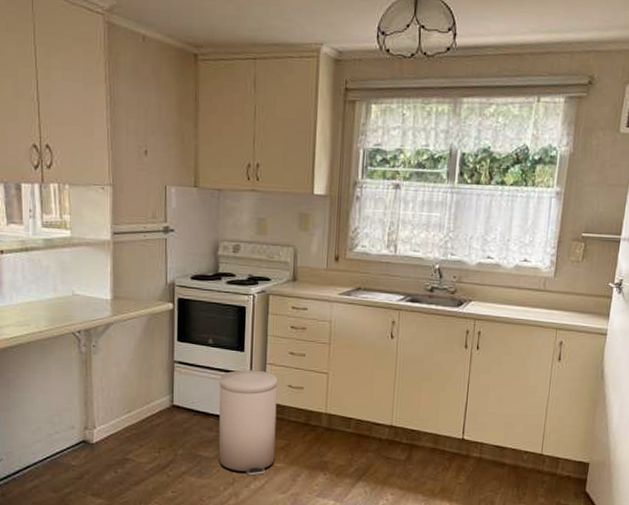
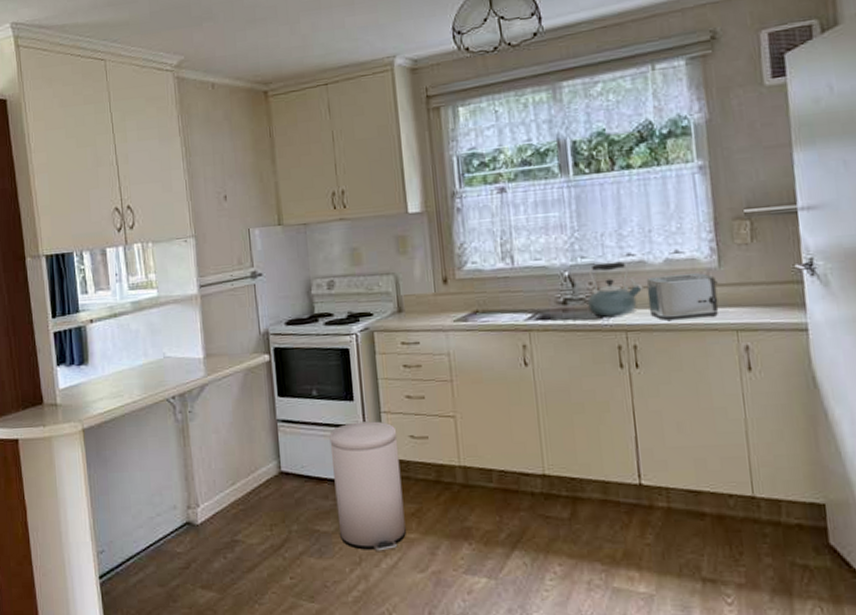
kettle: none [449,261,495,307] -> present [587,262,644,317]
toaster: none [495,278,551,316] -> present [646,273,719,322]

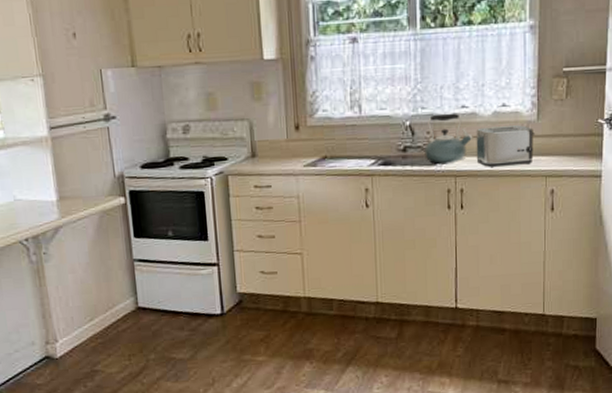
pedal bin: present [329,421,406,553] -> none [185,259,255,374]

